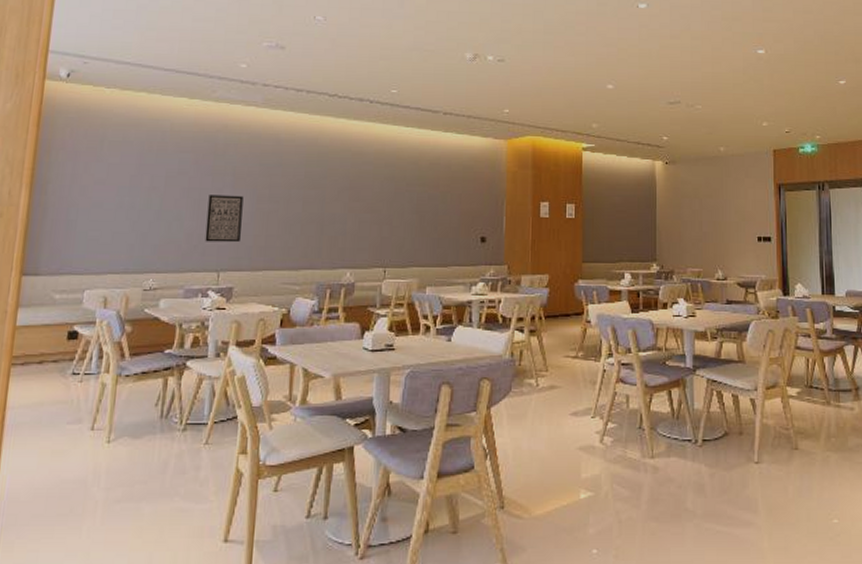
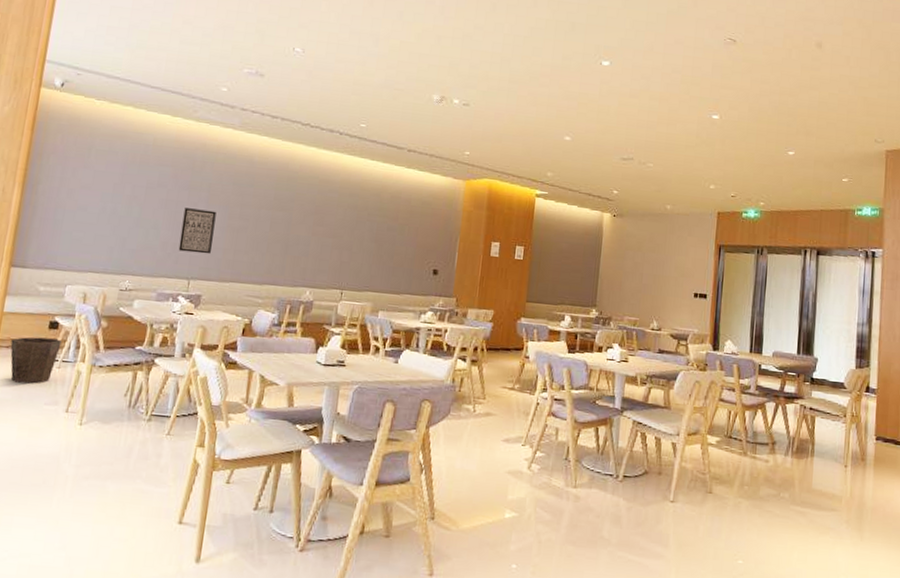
waste bin: none [25,350,82,402] -> present [10,337,62,384]

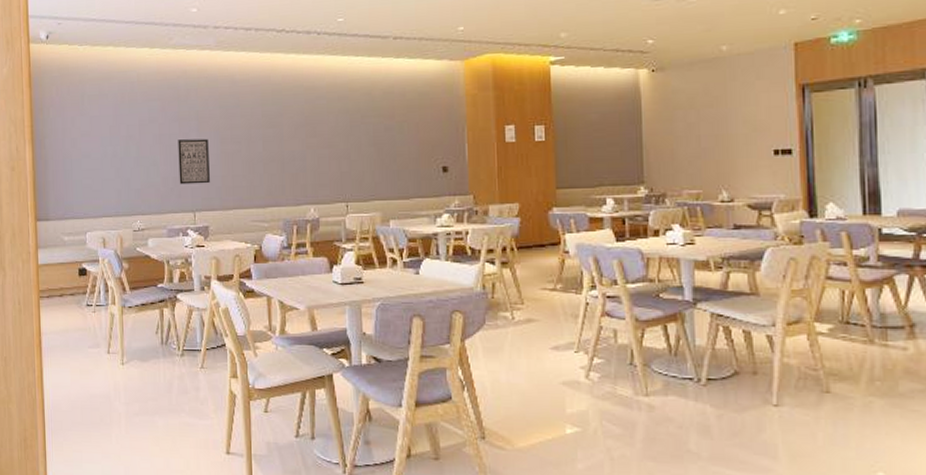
waste bin: present [10,337,62,384] -> none [50,285,92,329]

